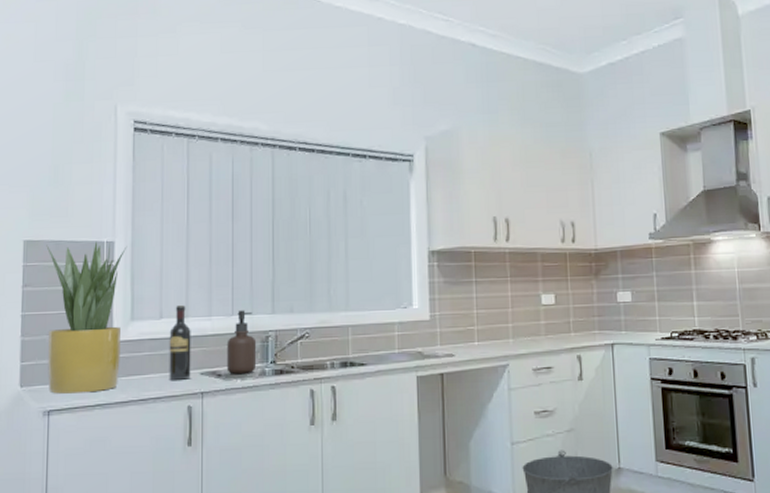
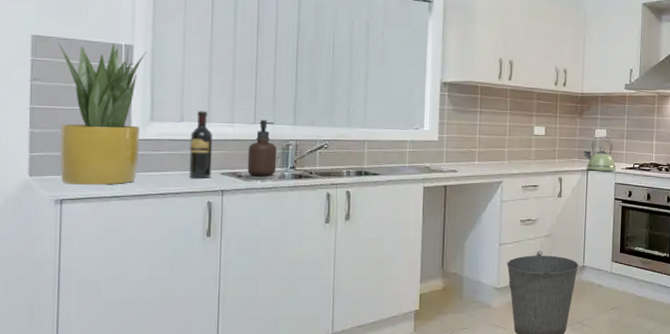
kettle: none [604,299,650,345] -> present [583,135,617,171]

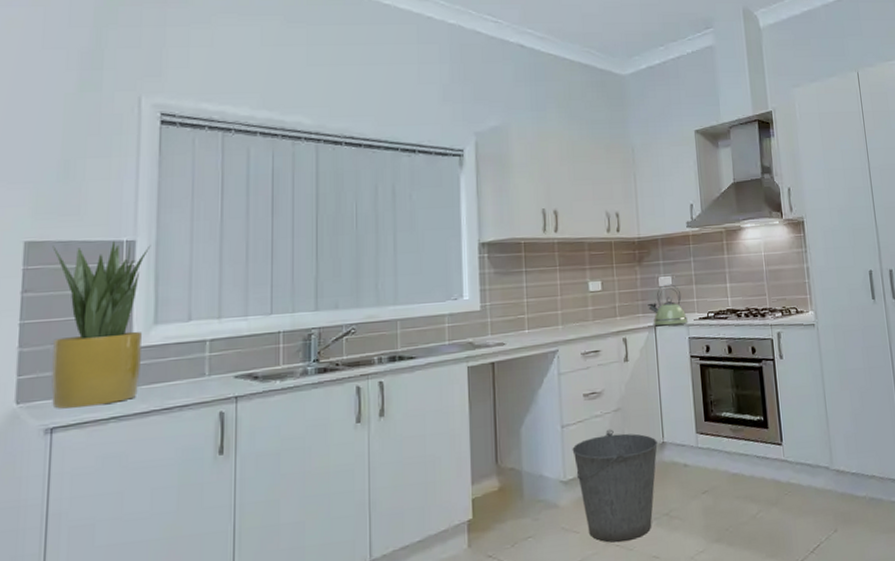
wine bottle: present [189,110,213,178] -> none [198,305,224,386]
soap dispenser: present [247,120,277,177] -> none [264,308,298,376]

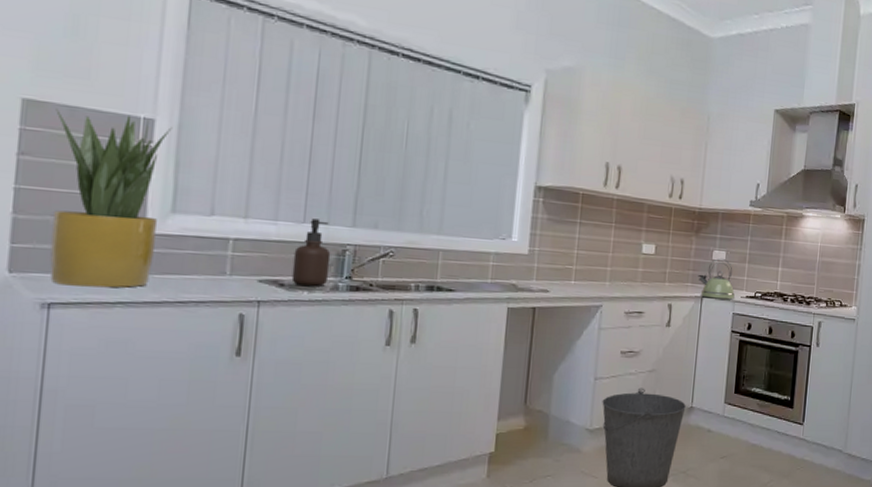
soap dispenser: none [264,308,298,376] -> present [291,218,331,287]

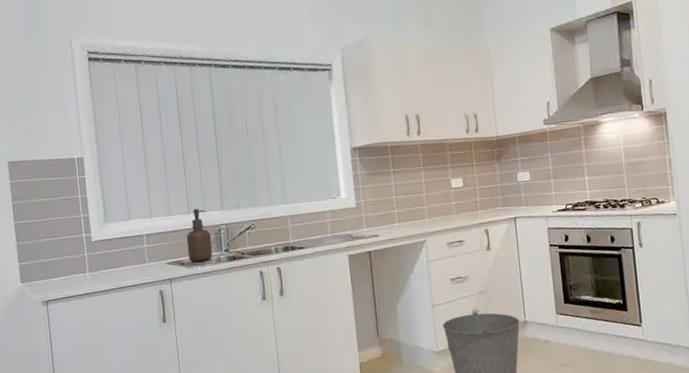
planter: present [49,107,173,288] -> none [27,158,101,287]
kettle: present [698,258,736,300] -> none [507,178,547,218]

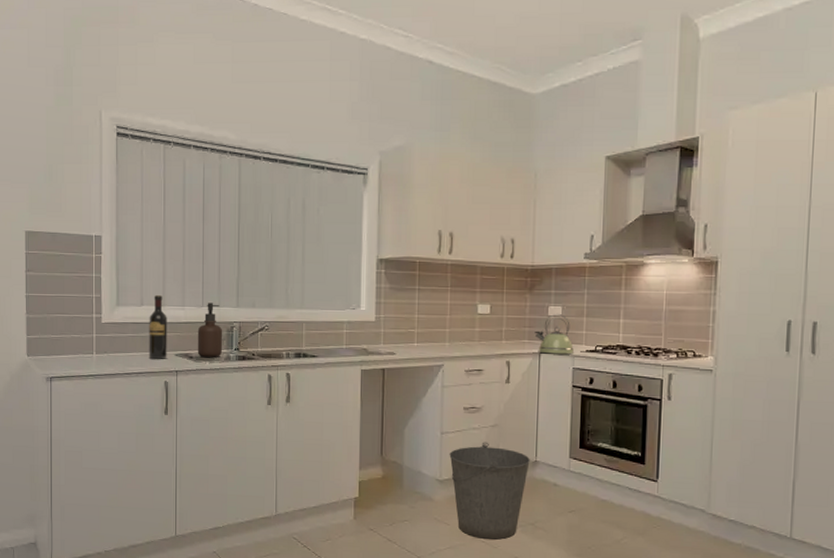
wine bottle: none [138,207,159,270] -> present [149,294,167,359]
kettle: none [507,178,547,218] -> present [534,313,575,355]

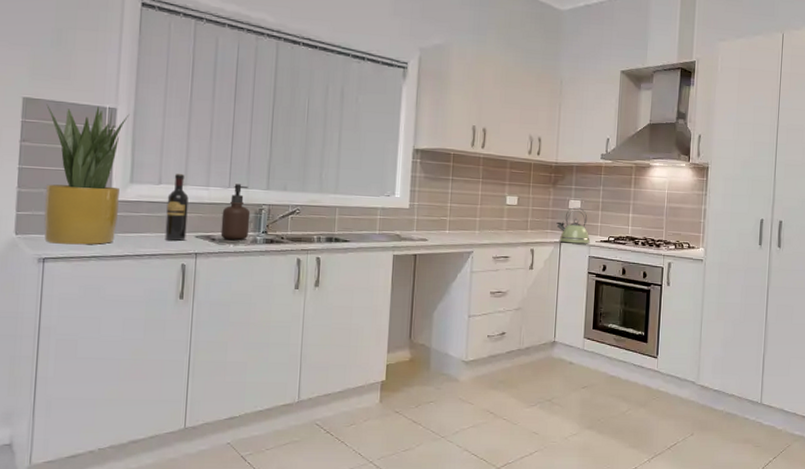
planter: none [44,234,113,365] -> present [43,103,130,245]
bucket: present [449,442,530,540] -> none [475,324,549,416]

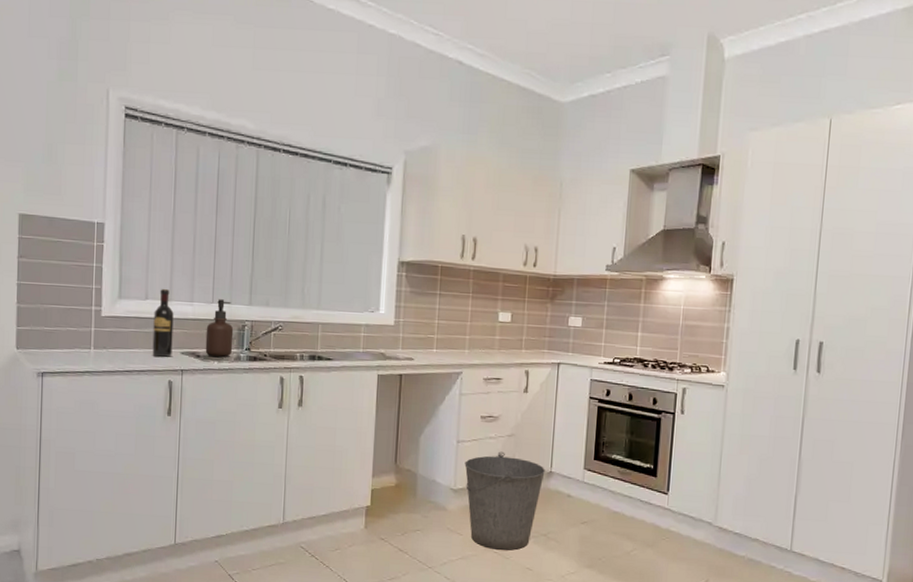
planter: present [43,103,130,245] -> none [40,219,117,360]
bucket: none [475,324,549,416] -> present [464,451,545,551]
kettle: present [556,206,591,244] -> none [554,324,593,366]

